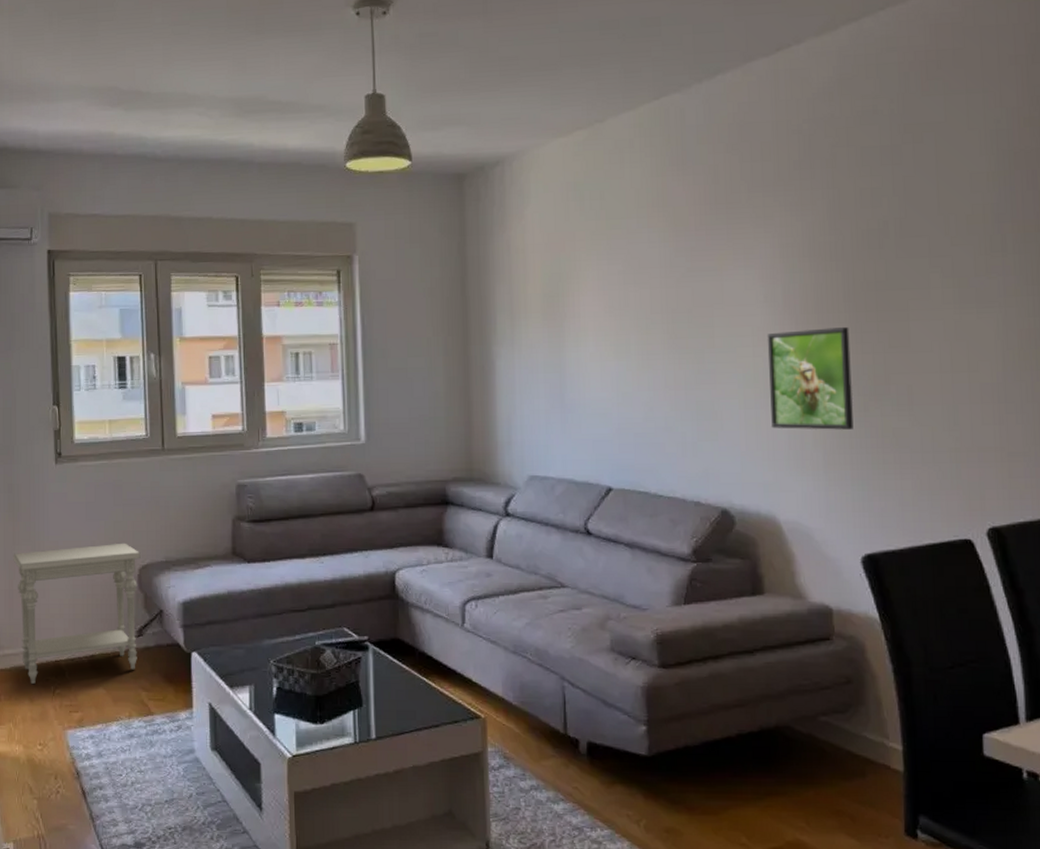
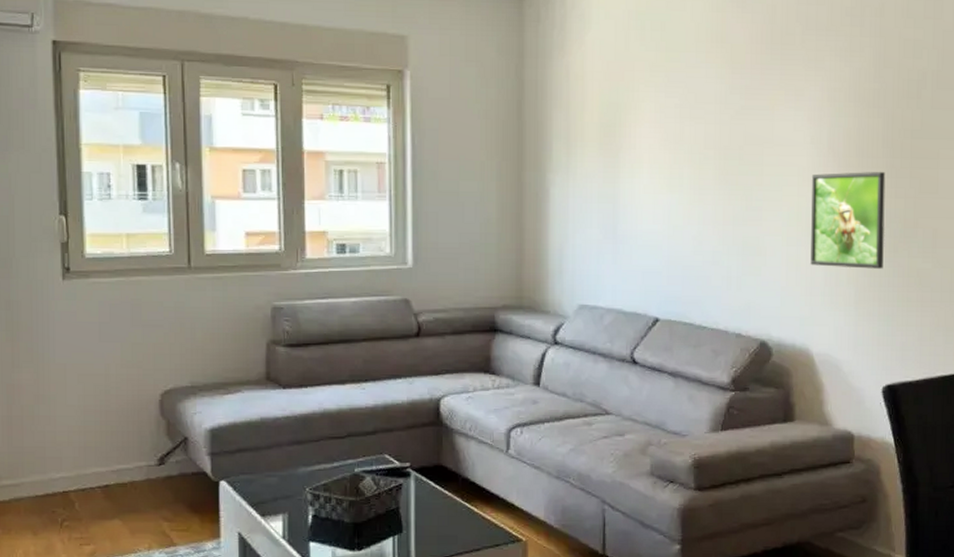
side table: present [13,543,141,685] -> none [12,366,163,517]

